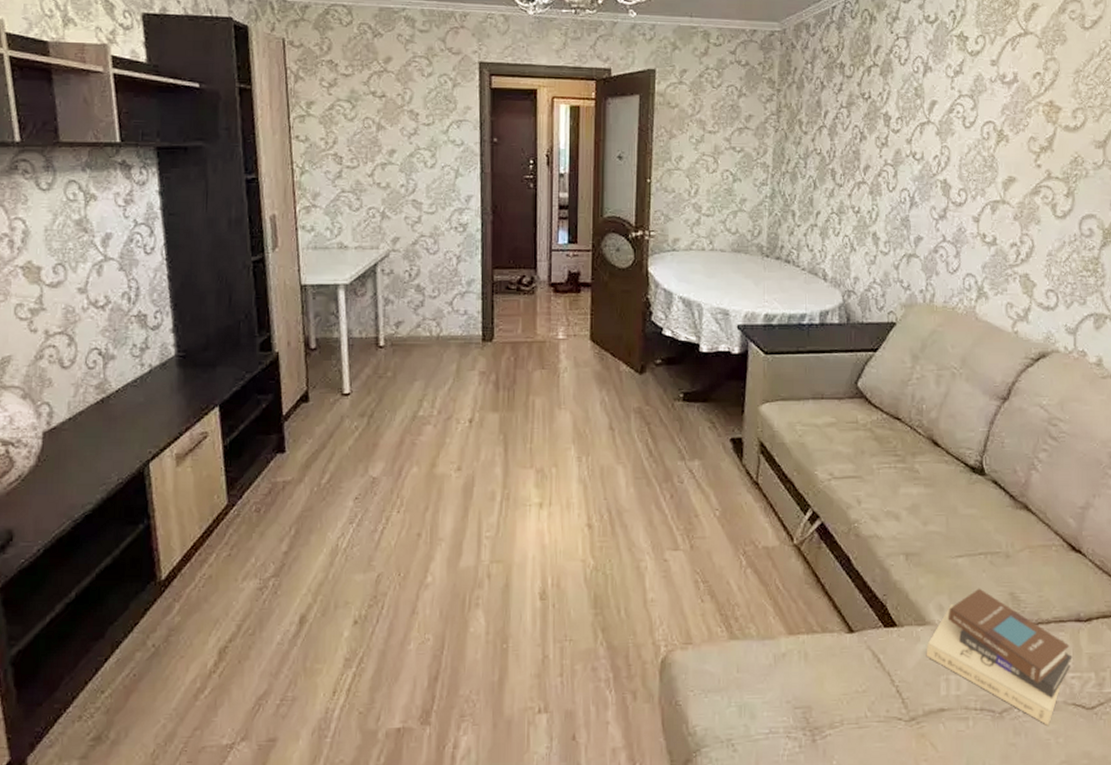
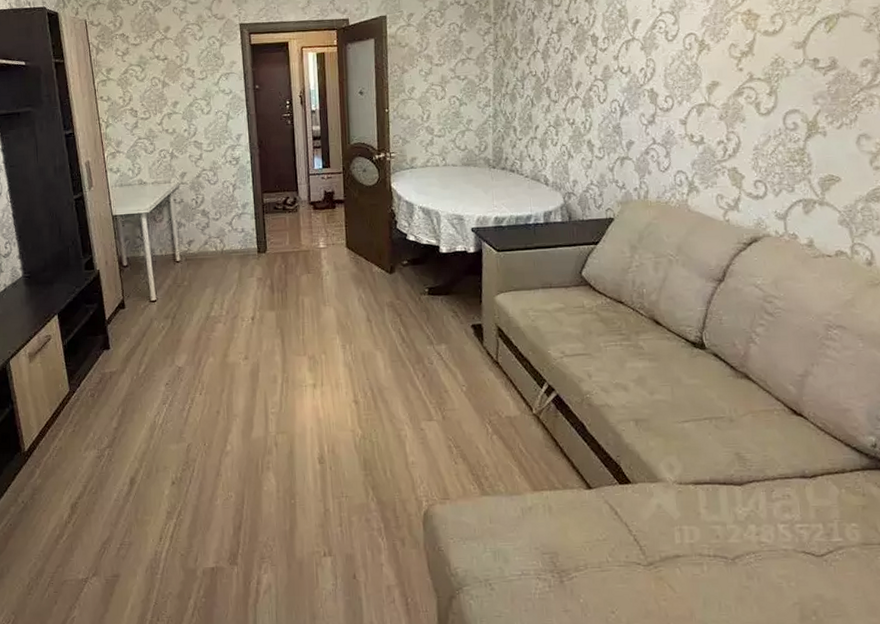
books: present [926,588,1073,726] -> none [659,449,800,571]

